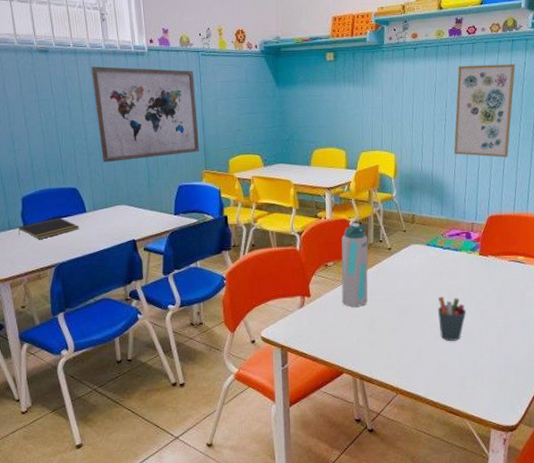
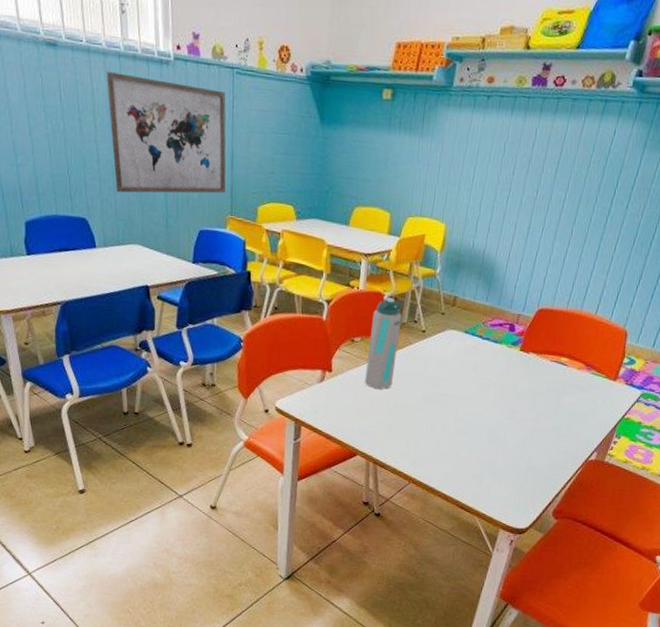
notepad: present [19,218,79,239] -> none [22,250,88,272]
pen holder: present [438,296,467,341] -> none [463,389,496,438]
wall art: present [453,64,516,158] -> none [512,125,604,244]

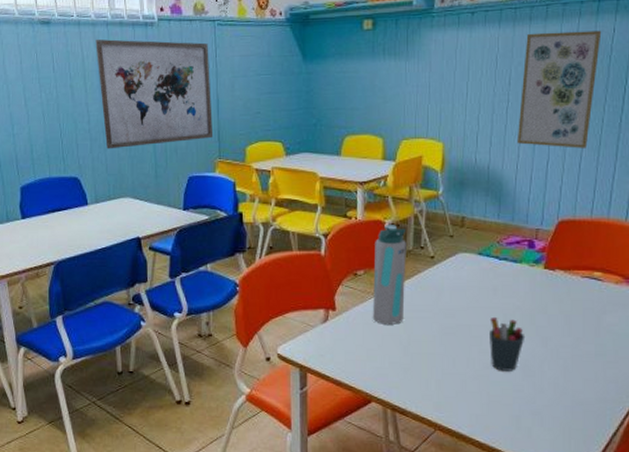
pen holder: none [463,389,496,438] -> present [490,316,526,371]
wall art: none [512,125,604,244] -> present [516,30,602,148]

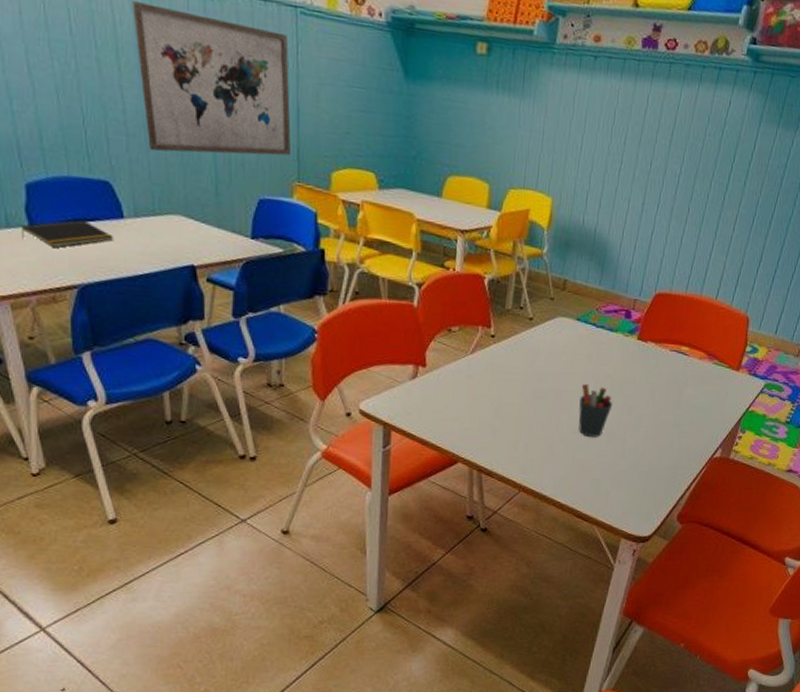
notepad: none [17,210,80,233] -> present [22,220,113,248]
water bottle: present [372,225,406,326] -> none [464,280,507,386]
wall art: present [516,30,602,148] -> none [625,91,719,223]

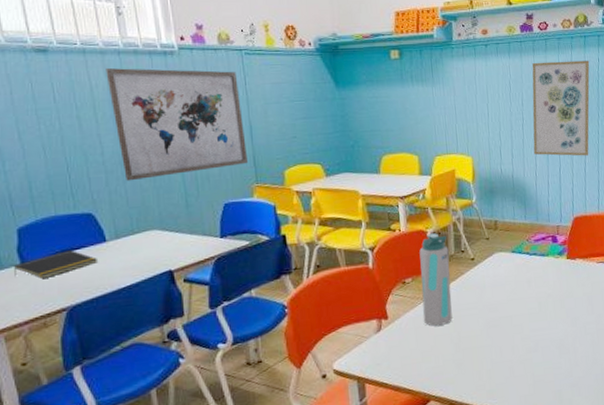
water bottle: none [464,280,507,386] -> present [419,233,453,327]
pen holder: present [578,383,613,437] -> none [527,305,558,353]
wall art: none [625,91,719,223] -> present [532,60,590,156]

